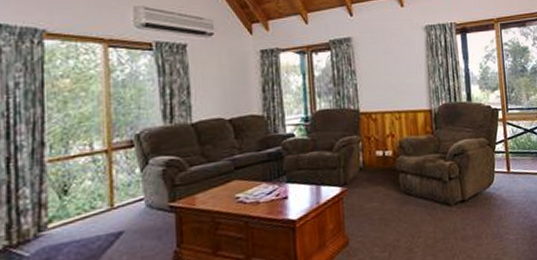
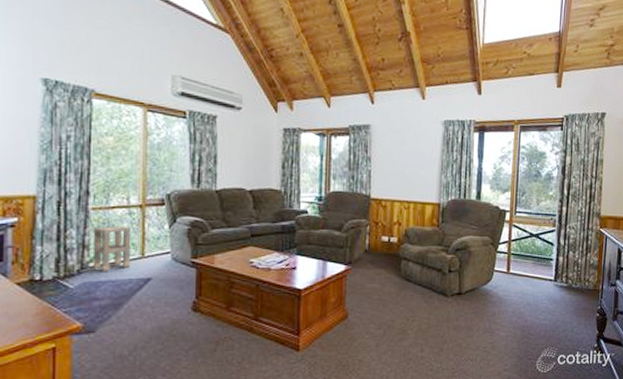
side table: none [51,176,98,233] -> present [92,226,132,273]

